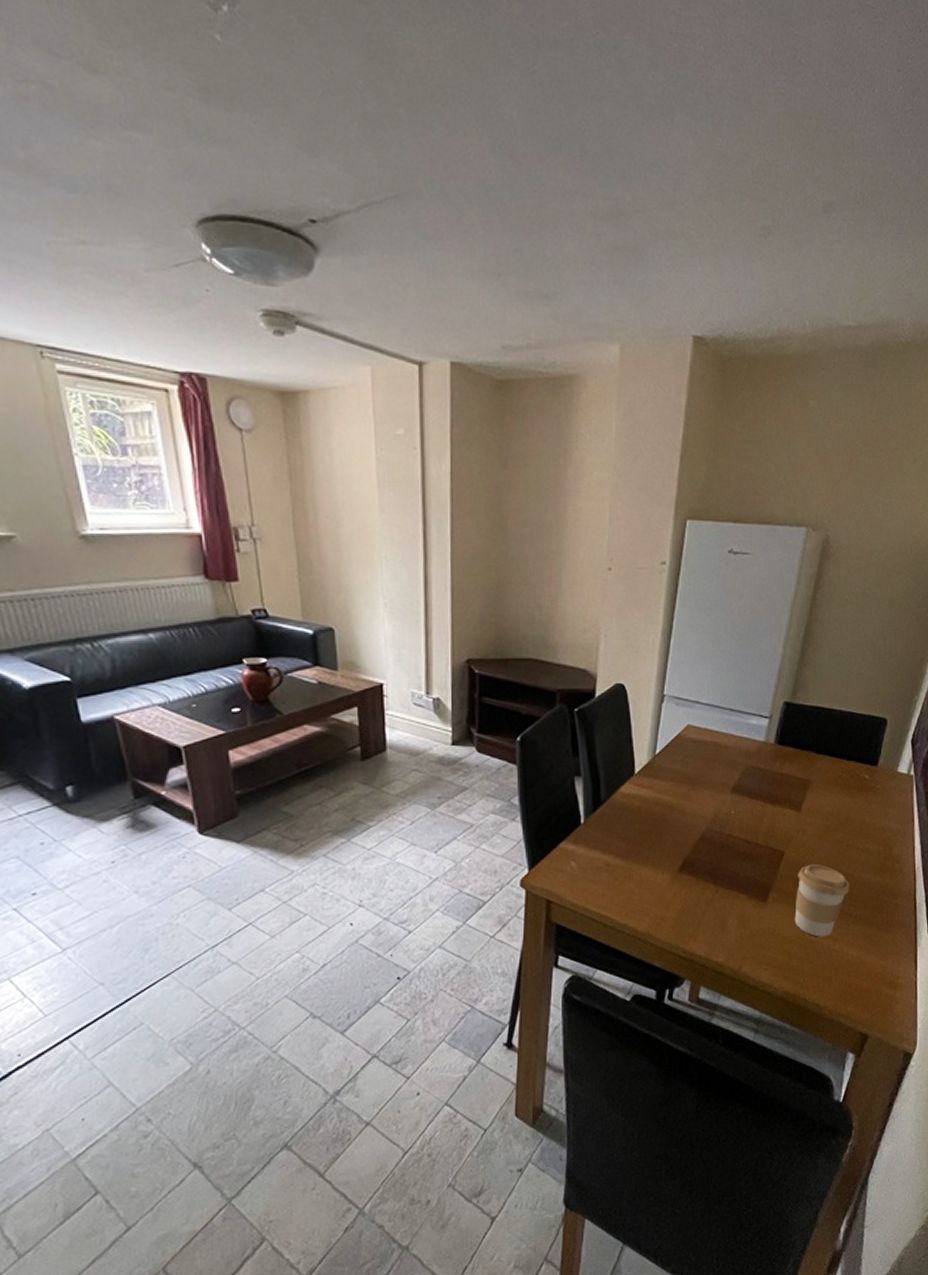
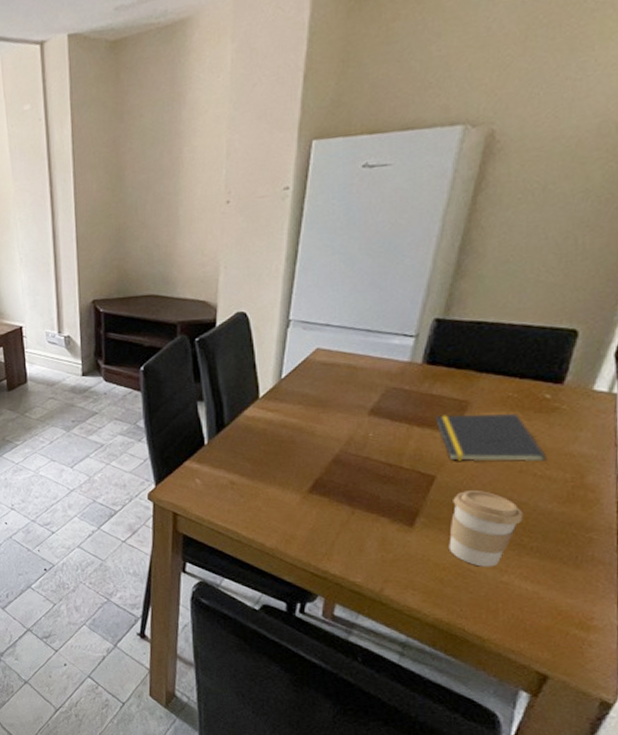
notepad: none [785,792,867,837] -> present [435,414,547,463]

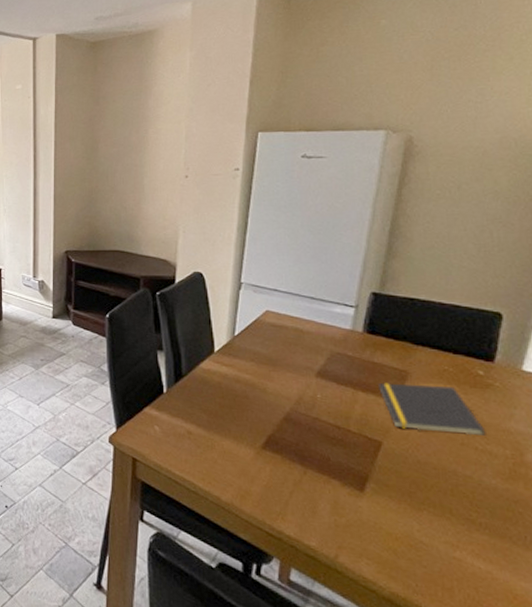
coffee cup: present [448,489,524,567] -> none [399,458,470,541]

